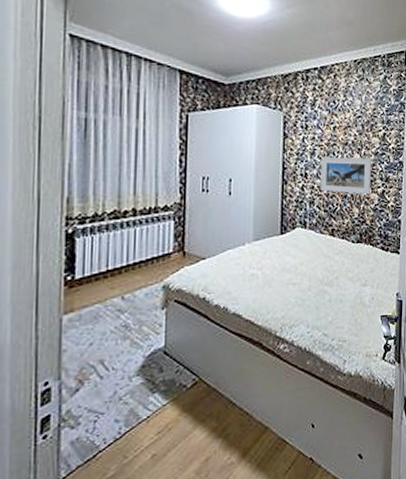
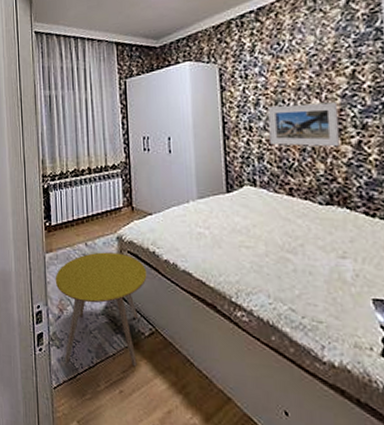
side table: none [74,303,195,444] -> present [55,252,147,367]

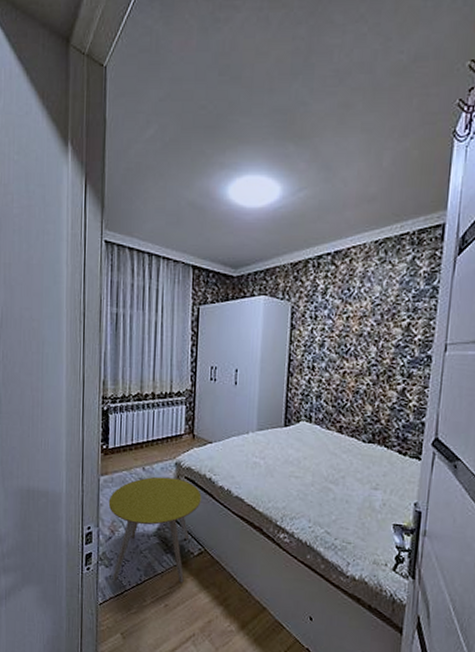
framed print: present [268,102,340,147] -> none [329,348,392,392]

